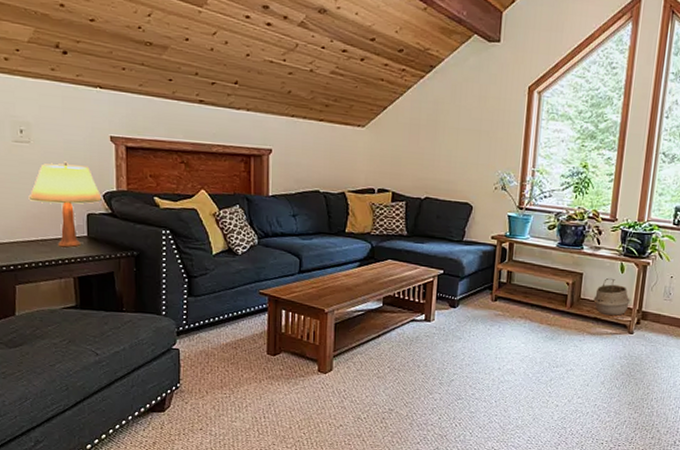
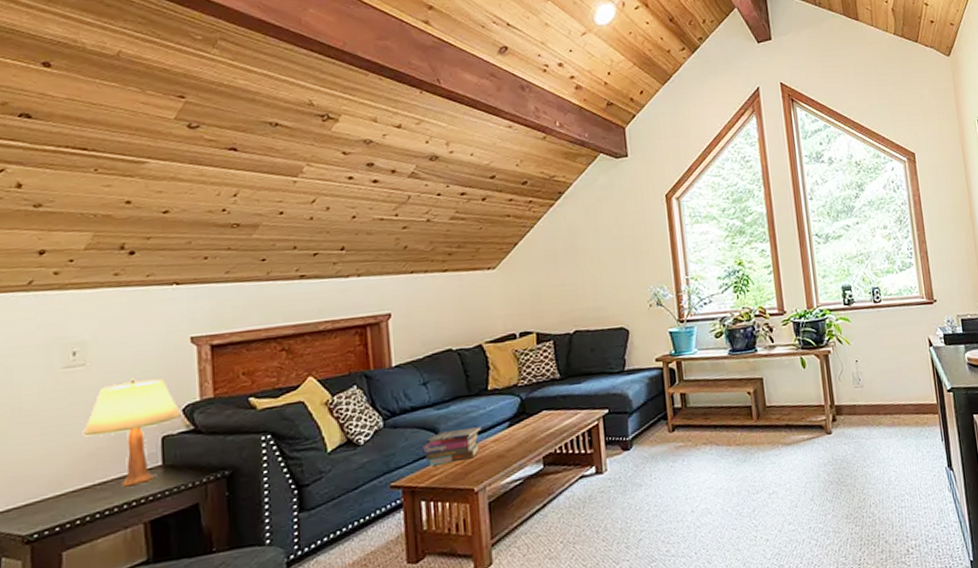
books: none [286,258,336,286] -> present [421,427,481,466]
woven basket: present [593,277,630,316] -> none [780,376,820,419]

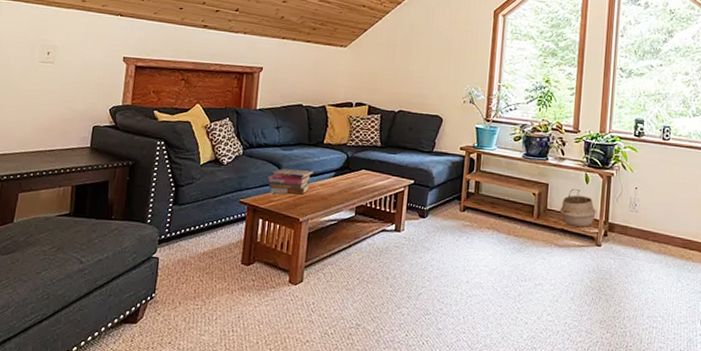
table lamp: present [84,380,183,487] -> none [45,80,109,158]
woven basket: none [780,376,820,419] -> present [560,188,596,227]

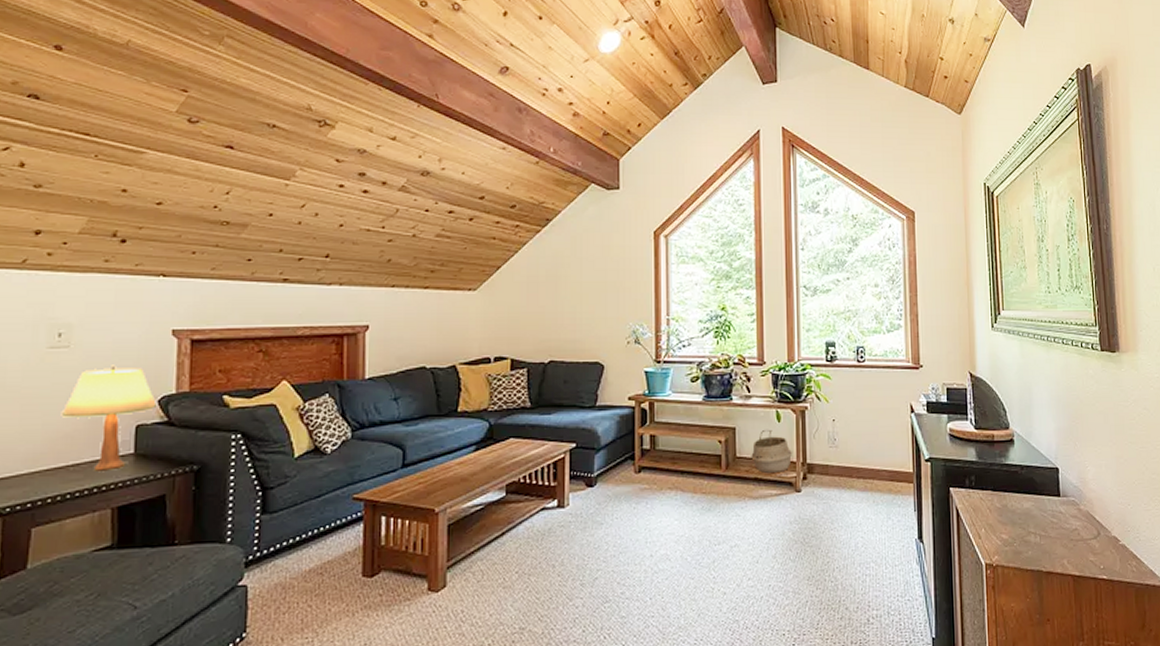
table lamp: none [45,80,109,158] -> present [62,366,158,471]
books: present [266,168,313,195] -> none [386,448,448,482]

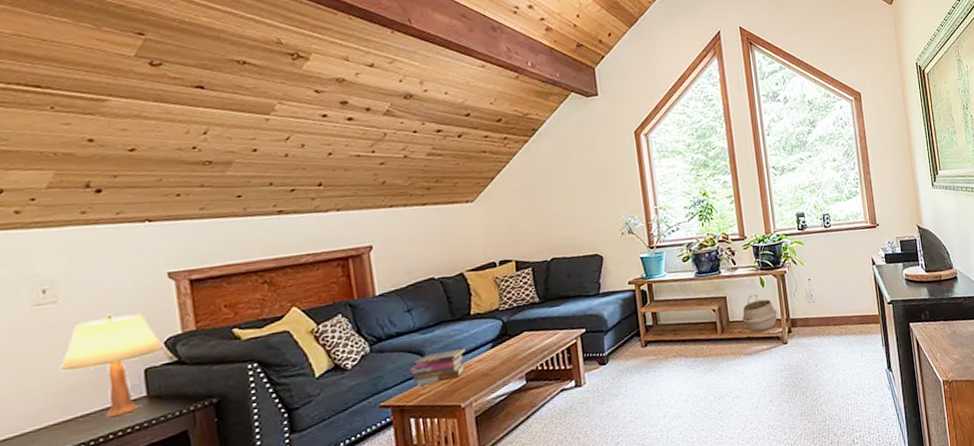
books: none [386,448,448,482] -> present [408,349,466,387]

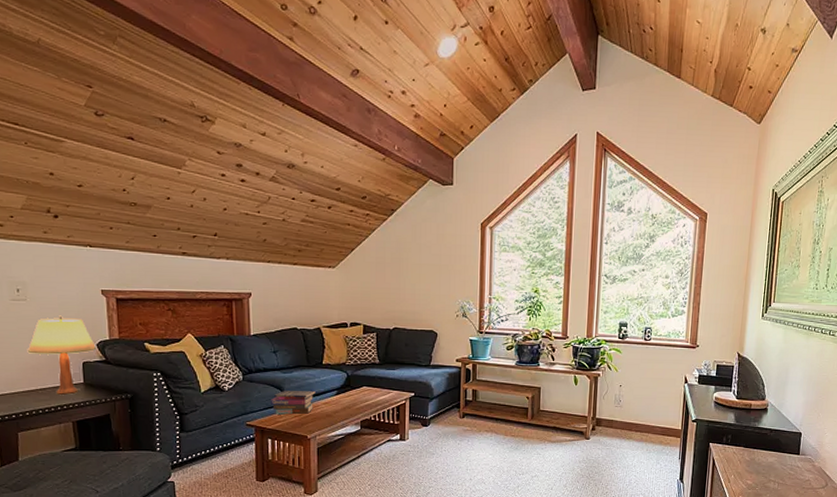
woven basket: present [742,294,777,332] -> none [552,390,585,424]

